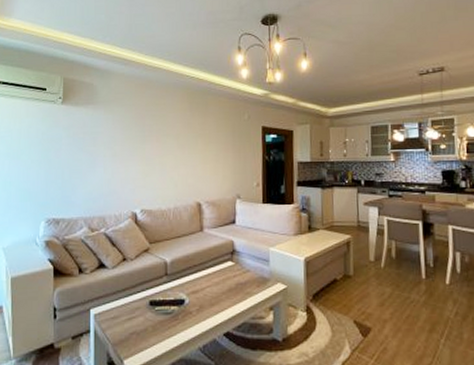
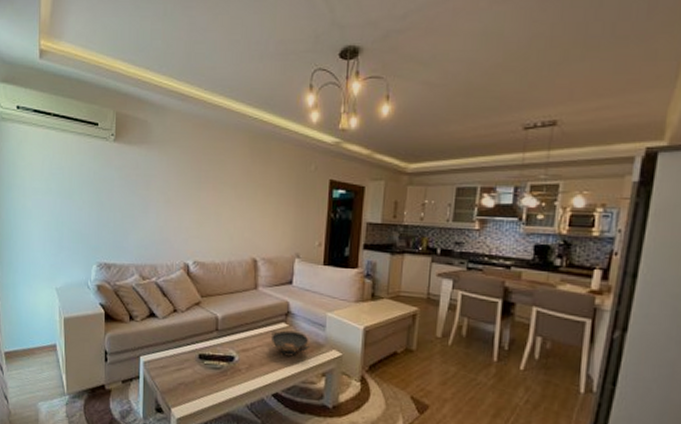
decorative bowl: none [219,268,257,294] -> present [271,330,311,357]

